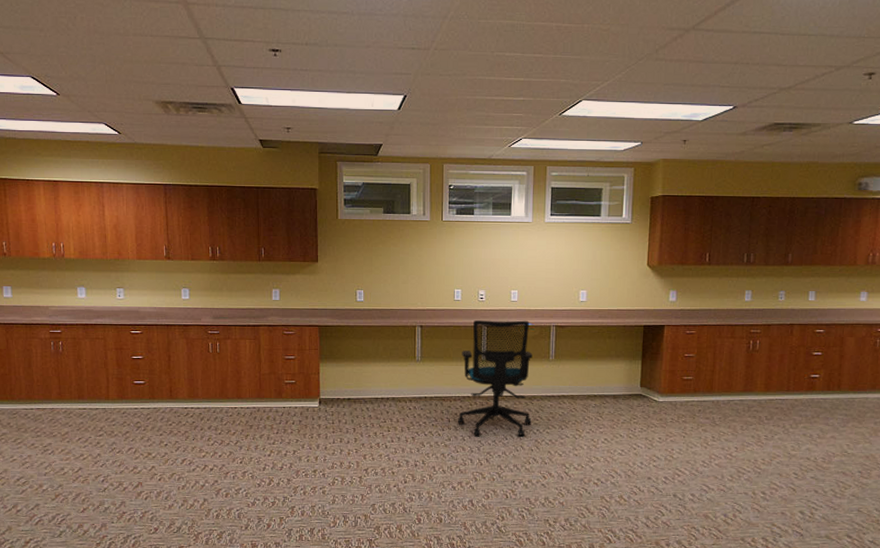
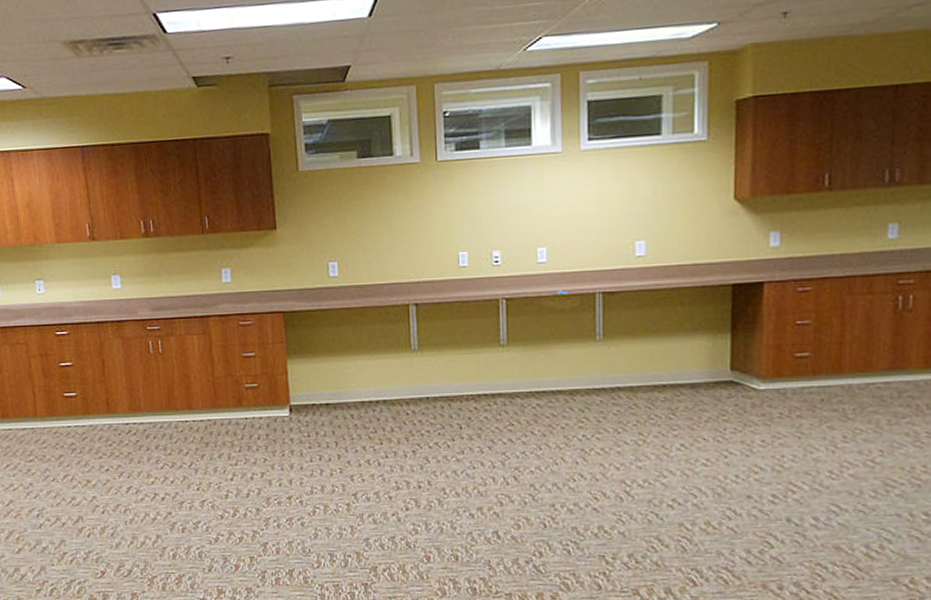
office chair: present [458,319,533,437] -> none [472,287,575,448]

